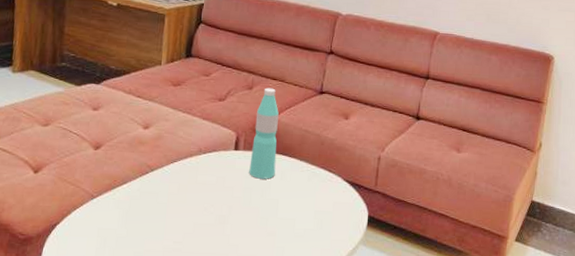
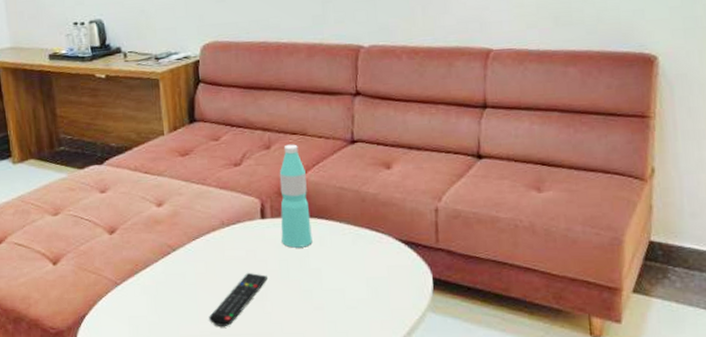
remote control: none [173,196,232,245] -> present [209,272,267,328]

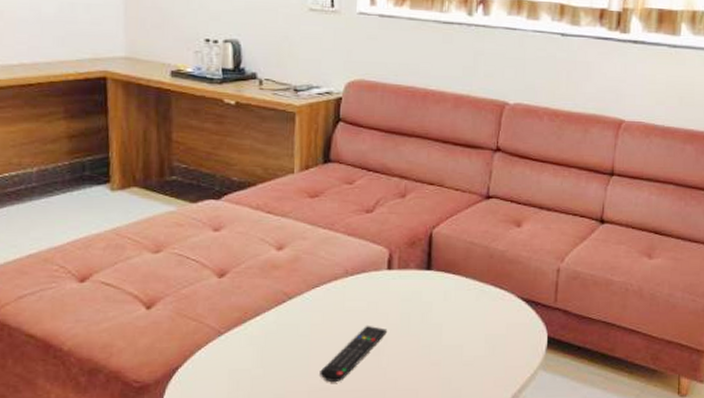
water bottle: present [279,144,313,248] -> none [406,194,438,301]

